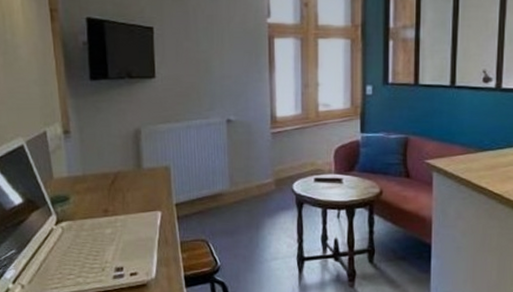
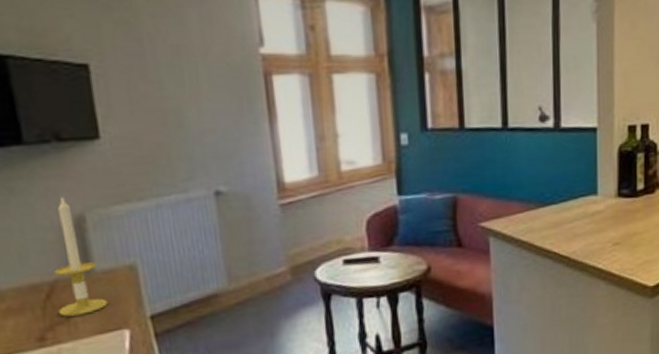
candle: none [118,115,149,197] -> present [54,196,108,317]

